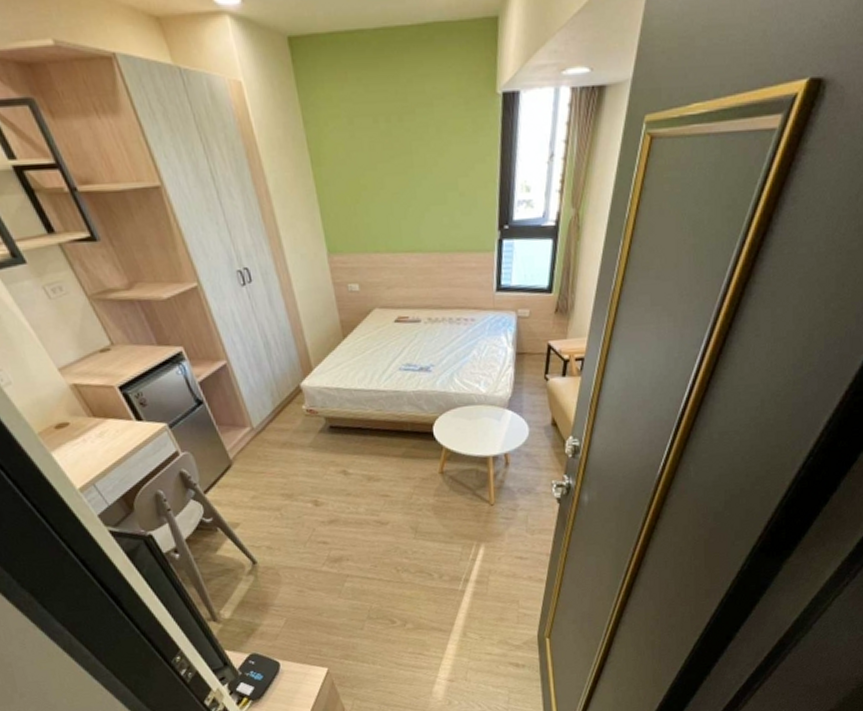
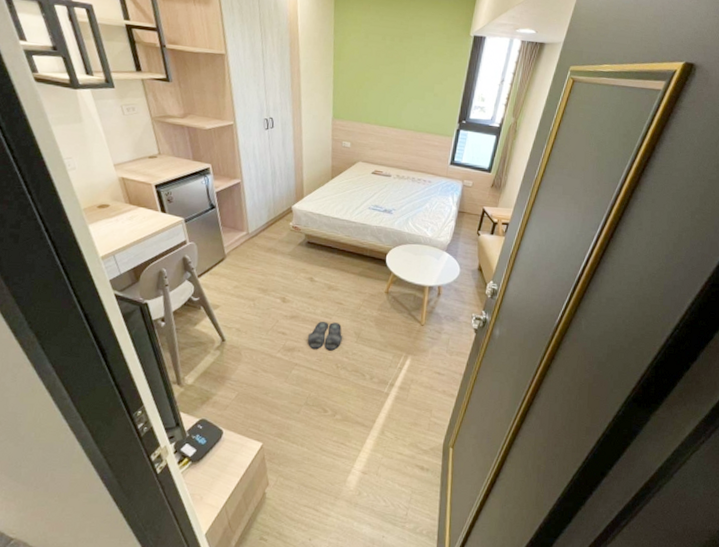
slippers: none [355,519,398,556] -> present [308,322,343,351]

